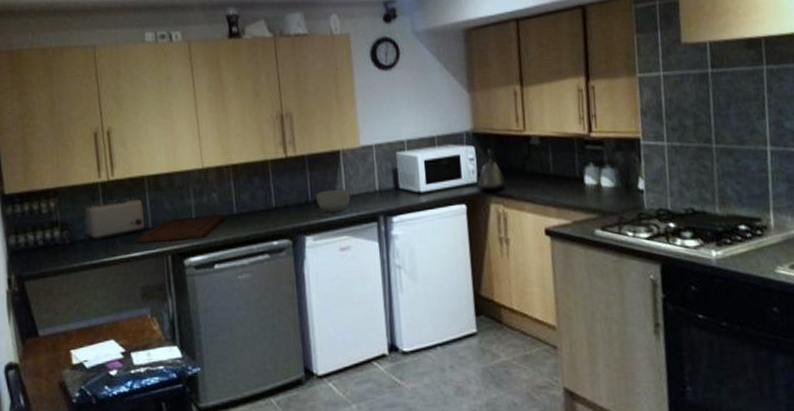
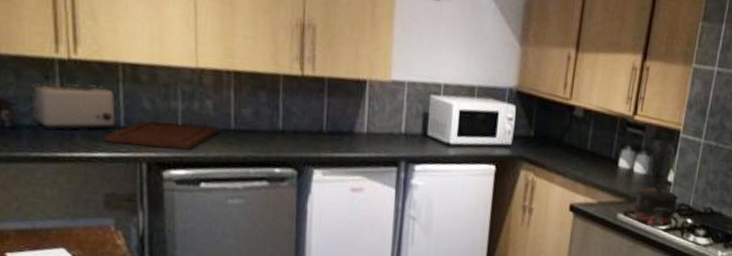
bowl: present [315,189,351,213] -> none [330,122,372,149]
kettle: present [477,148,506,193] -> none [511,111,541,159]
cooking pot: none [610,194,655,238] -> present [634,184,678,228]

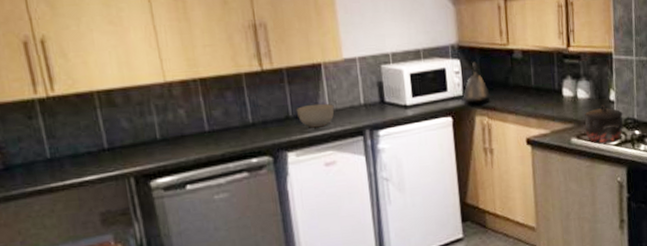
toaster: present [32,83,116,130] -> none [17,116,100,164]
cutting board: present [103,120,218,151] -> none [90,132,195,166]
bowl: none [330,122,372,149] -> present [296,103,335,128]
kettle: none [511,111,541,159] -> present [462,61,490,106]

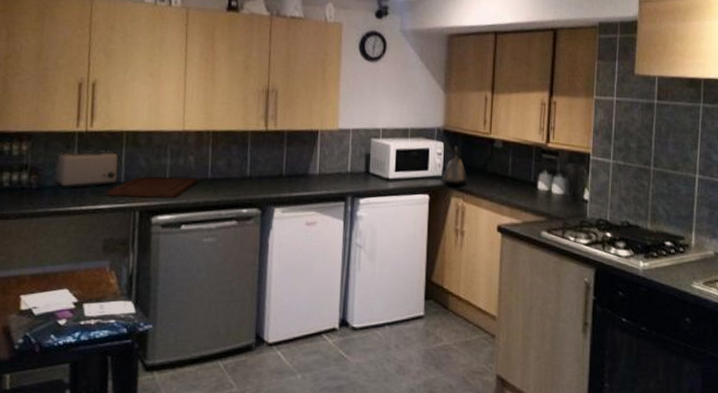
toaster: none [17,116,100,164] -> present [55,150,118,188]
cutting board: none [90,132,195,166] -> present [107,176,198,199]
bowl: present [296,103,335,128] -> none [289,166,323,189]
cooking pot: present [584,105,623,145] -> none [556,203,596,243]

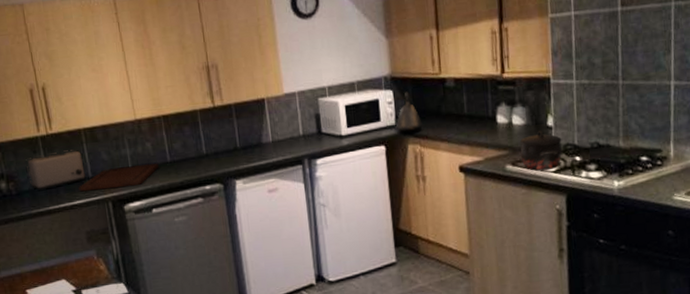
cooking pot: none [556,203,596,243] -> present [520,131,562,172]

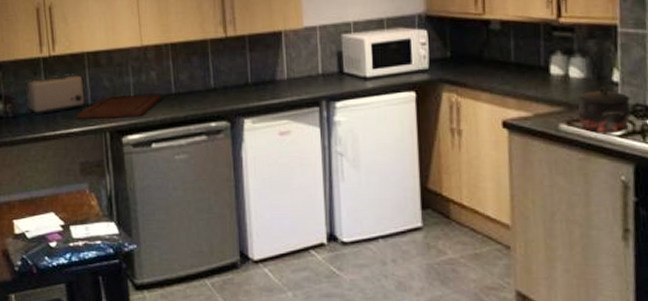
kettle: present [395,91,423,135] -> none [428,32,461,81]

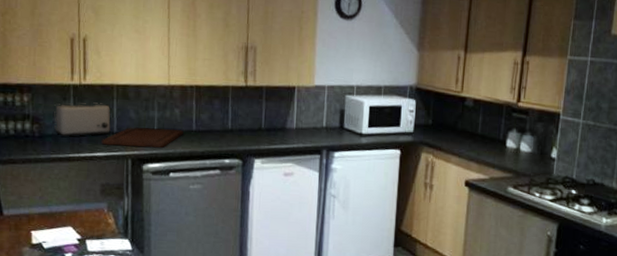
cooking pot: present [577,86,630,134] -> none [522,160,562,199]

